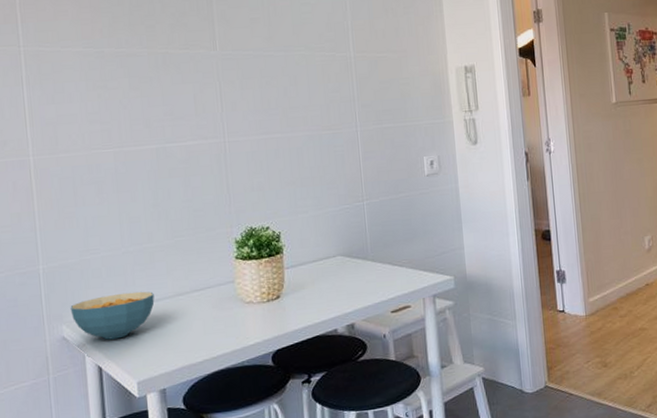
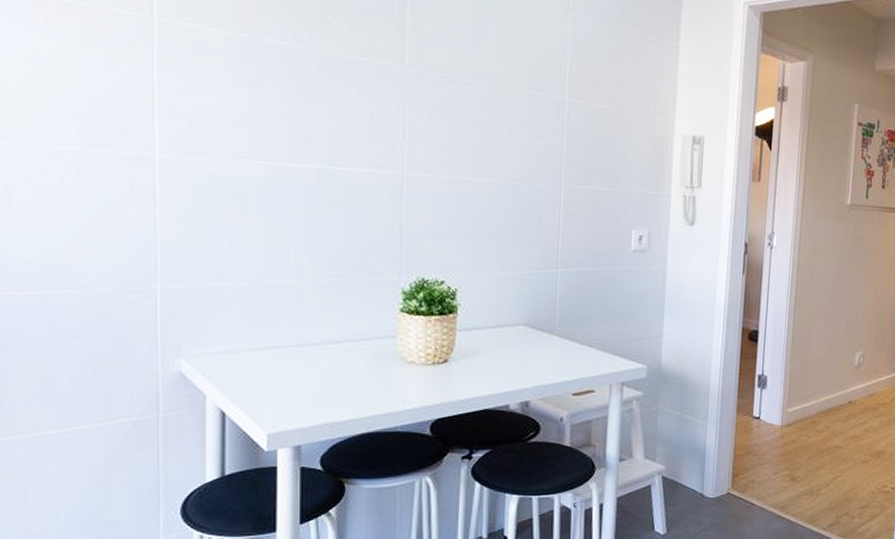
cereal bowl: present [70,291,155,340] -> none [192,331,297,383]

